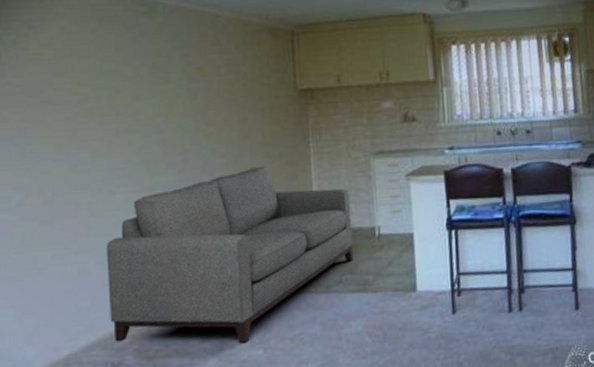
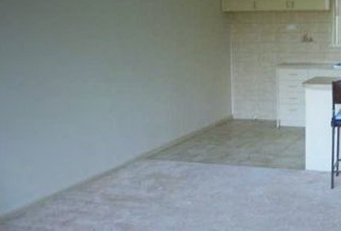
sofa: present [106,166,354,344] -> none [81,68,260,196]

